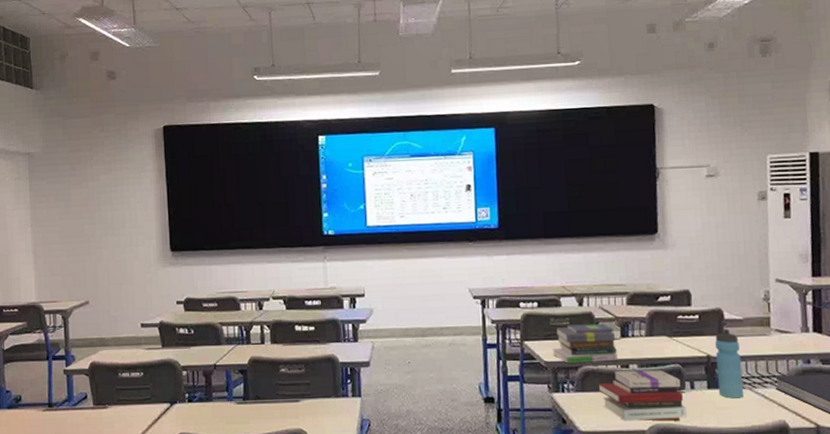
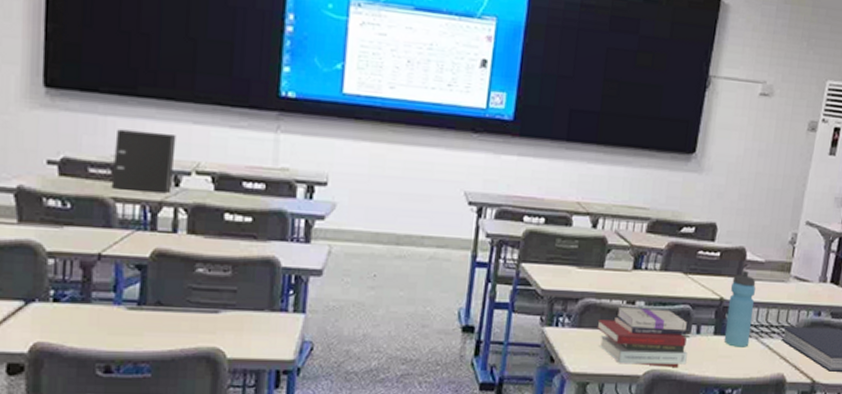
binder: none [217,272,258,317] -> present [111,129,177,194]
books: present [553,323,618,363] -> none [553,249,627,296]

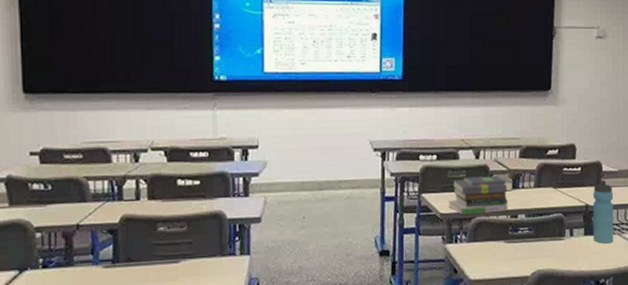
binder: present [111,129,177,194] -> none [83,119,133,170]
books: none [553,249,627,296] -> present [449,176,508,215]
books: present [596,307,687,367] -> none [489,219,565,268]

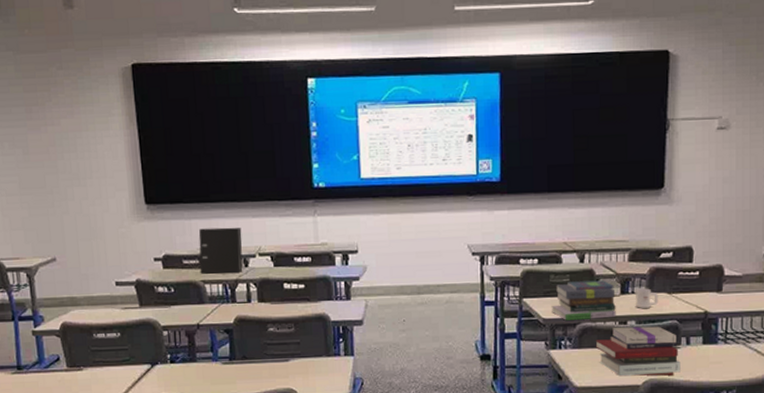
binder: none [83,119,133,170] -> present [198,227,243,275]
books: none [489,219,565,268] -> present [595,326,681,376]
mug: none [525,182,546,203] -> present [634,287,659,309]
water bottle: present [593,179,614,244] -> none [713,284,738,354]

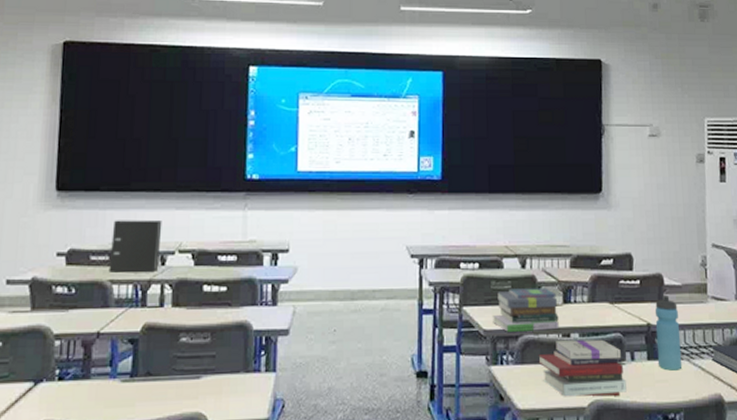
mug: present [634,287,659,309] -> none [577,296,601,320]
water bottle: none [713,284,738,354] -> present [655,294,682,371]

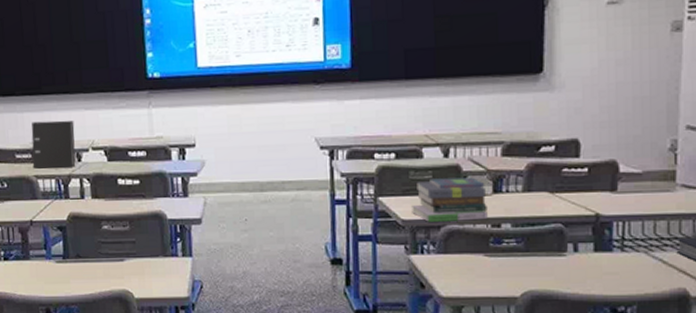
books: present [538,339,627,397] -> none [463,230,567,287]
water bottle: present [655,294,682,371] -> none [605,183,638,263]

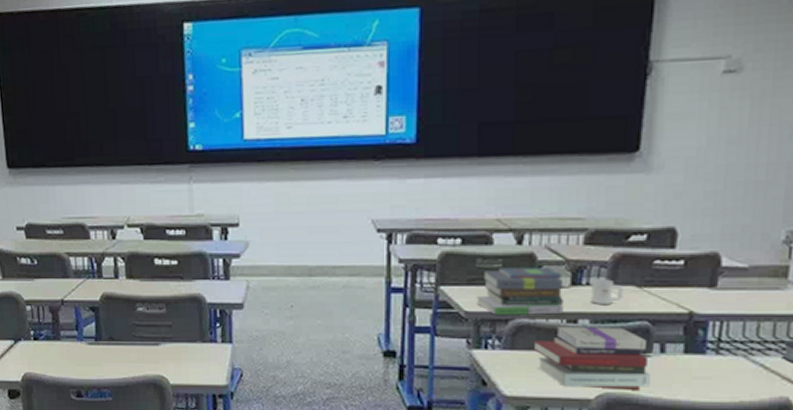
binder: present [31,120,76,169] -> none [63,194,110,247]
books: none [463,230,567,287] -> present [533,327,650,390]
mug: none [509,185,539,211] -> present [590,278,624,306]

